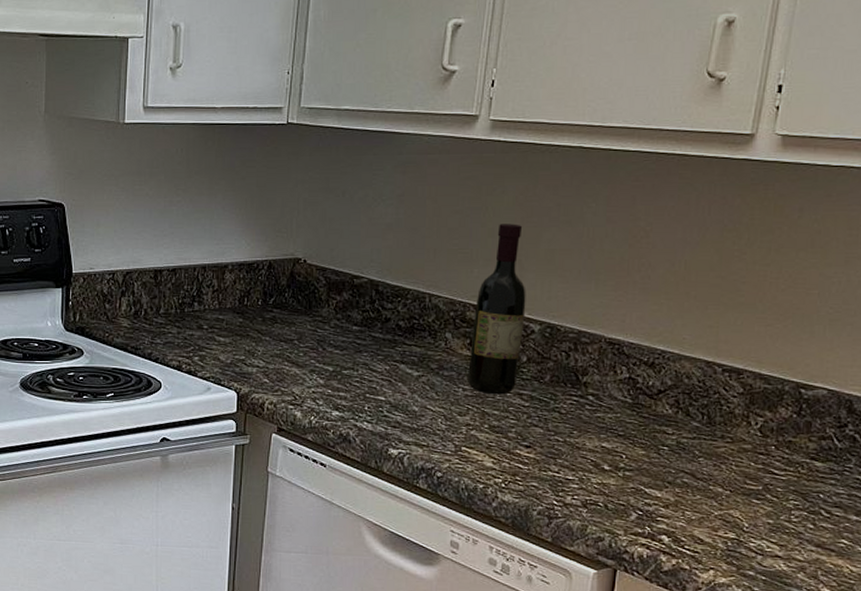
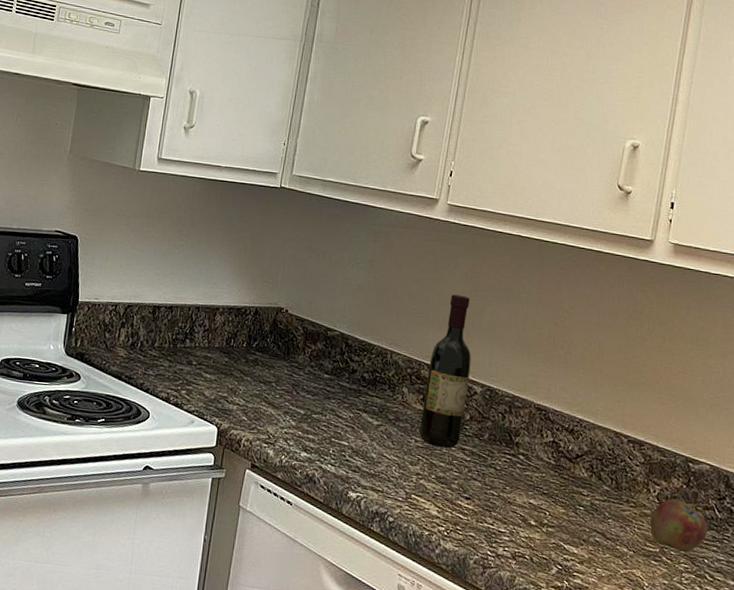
fruit: none [751,431,825,489] -> present [650,499,709,553]

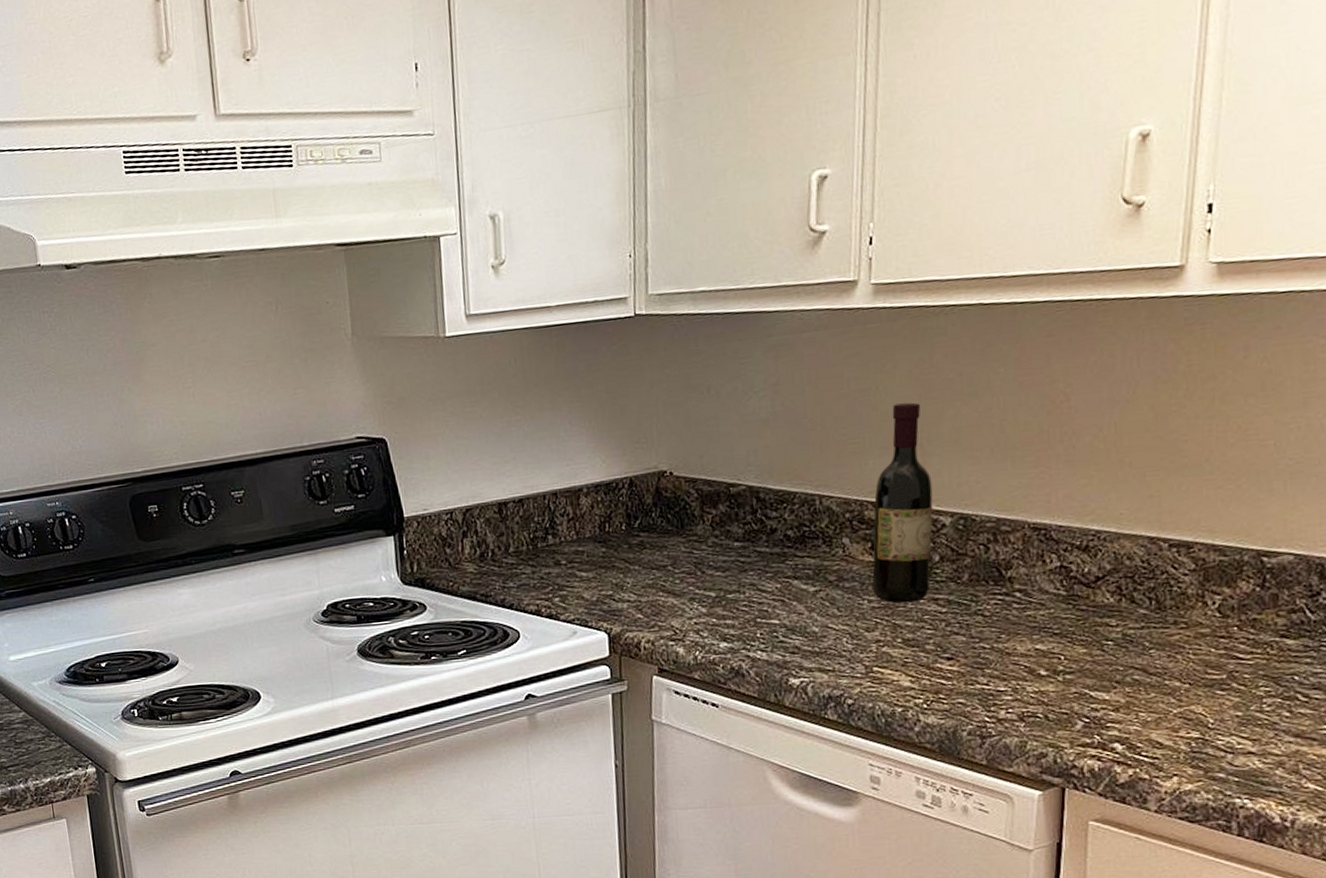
fruit: present [650,499,709,553] -> none [1210,607,1297,673]

